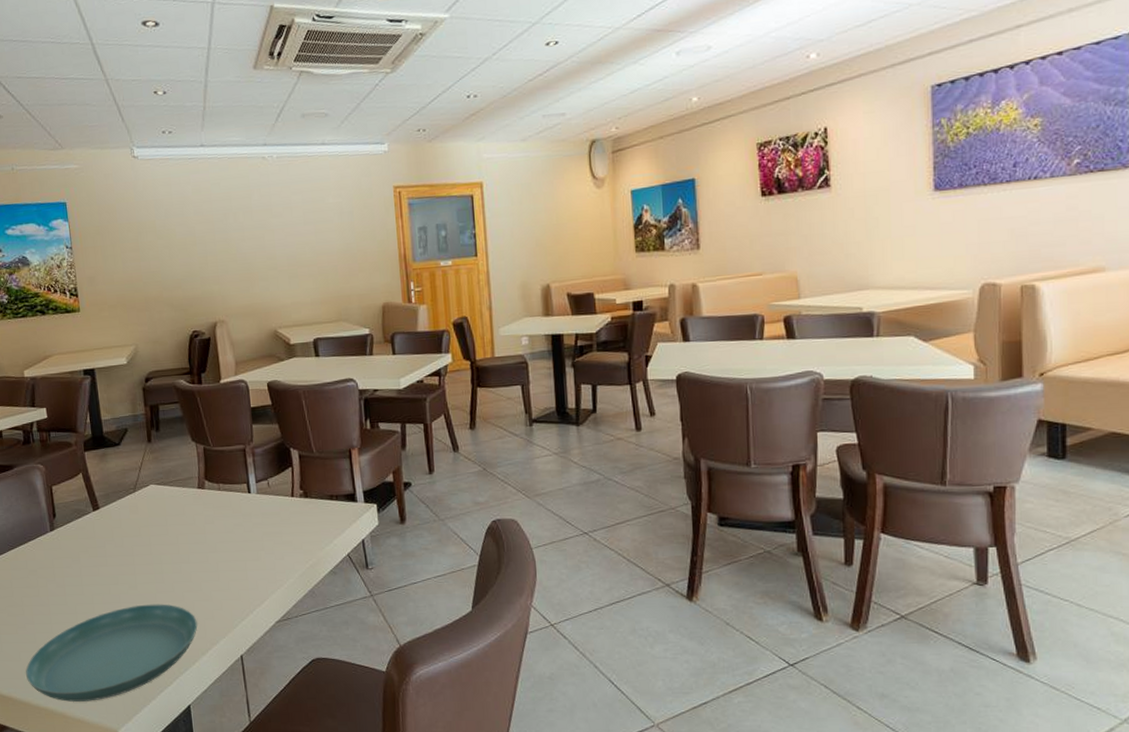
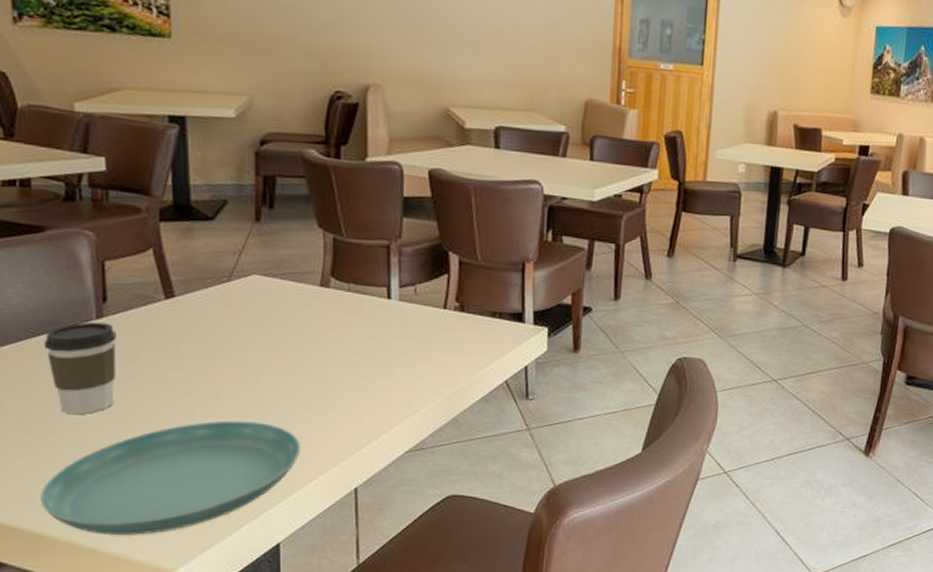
coffee cup: none [18,533,67,607] -> present [43,322,116,415]

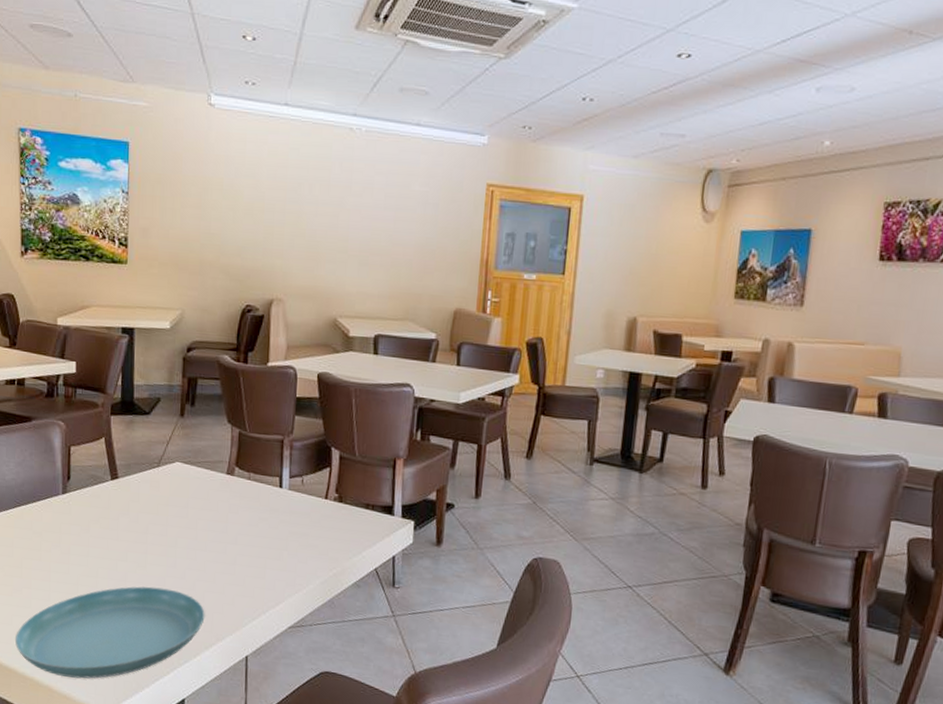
coffee cup: present [43,322,116,415] -> none [25,496,75,573]

